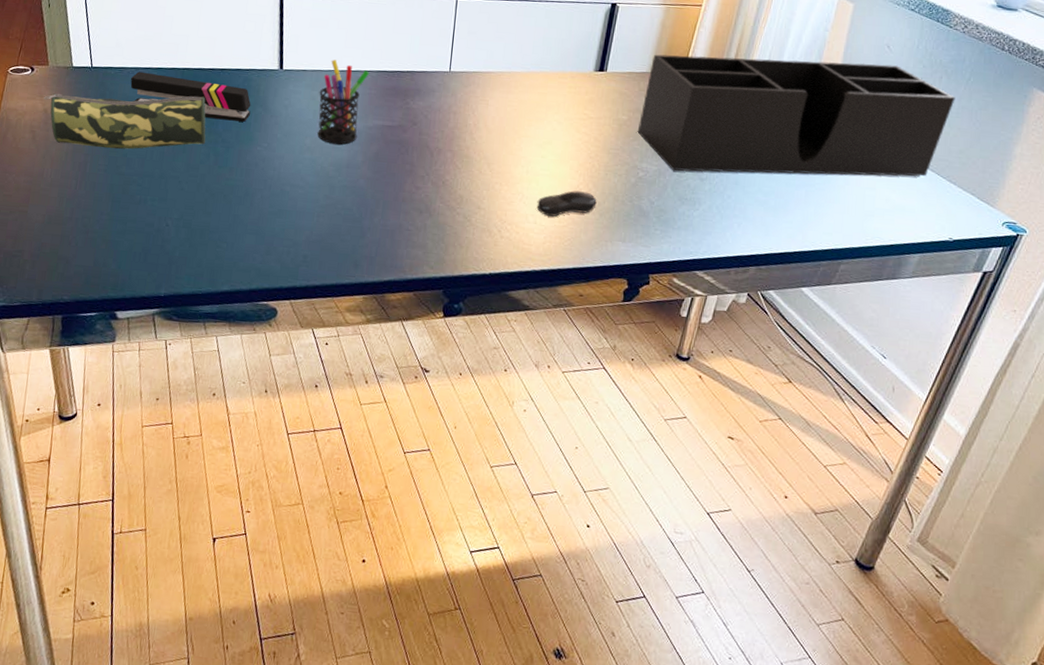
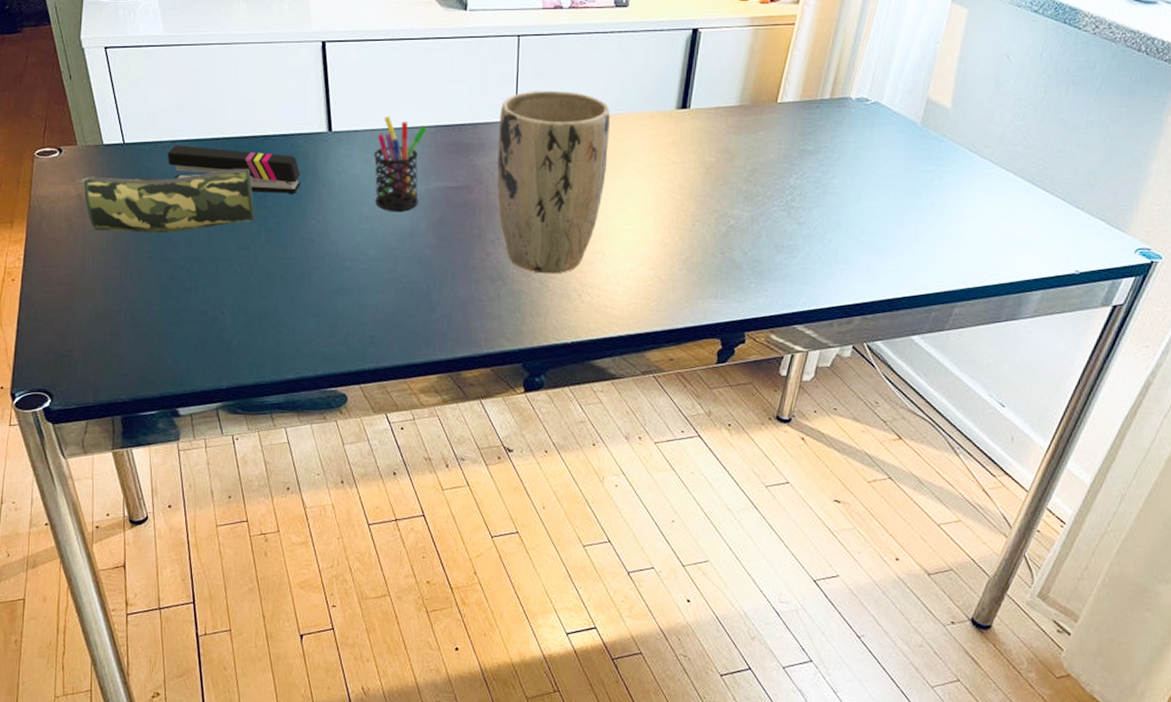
plant pot: none [429,46,535,210] -> present [497,90,610,274]
computer mouse: present [536,190,597,217] -> none [619,245,685,277]
desk organizer: present [637,54,955,177] -> none [726,78,1084,216]

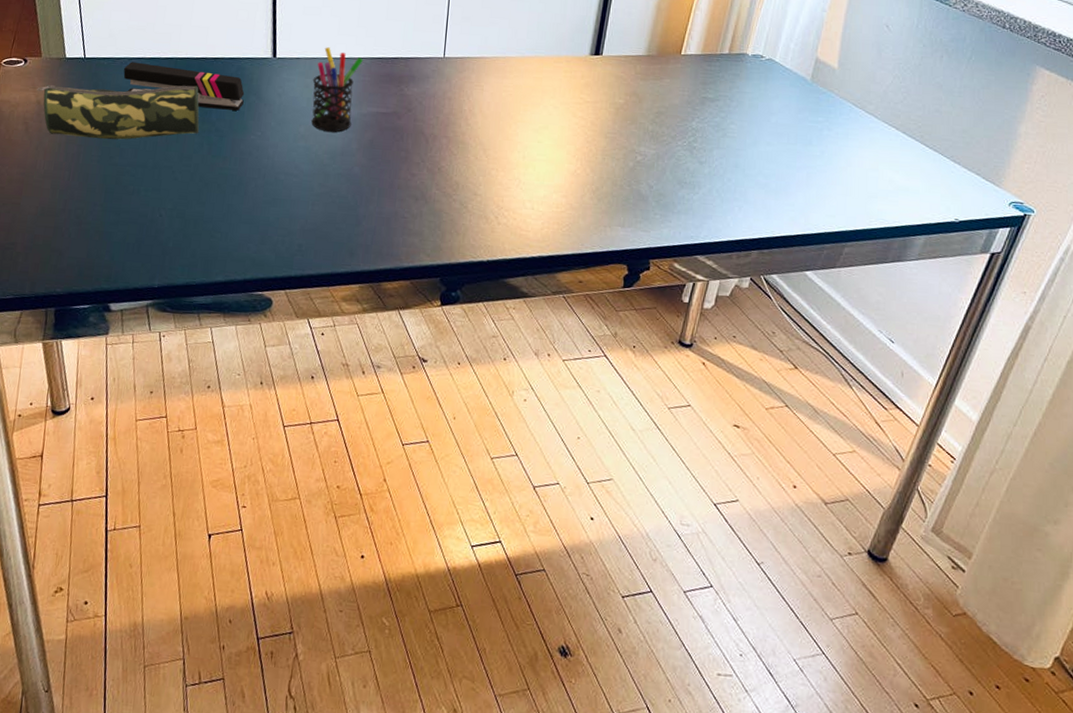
plant pot: present [497,90,610,274] -> none [424,32,530,197]

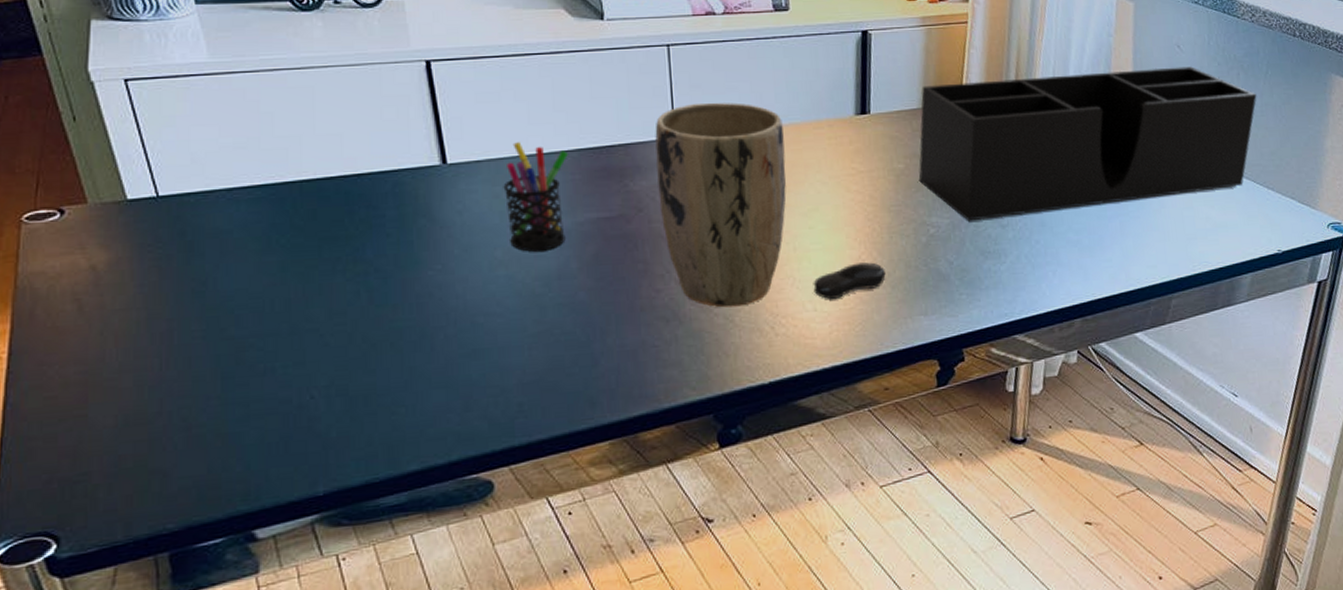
pencil case: present [37,85,200,140] -> none [87,215,351,310]
stapler: present [123,62,245,111] -> none [223,193,410,243]
plant pot: none [424,32,530,197] -> present [655,102,787,308]
computer mouse: none [533,175,595,203] -> present [813,262,886,300]
desk organizer: none [634,37,957,157] -> present [918,66,1257,221]

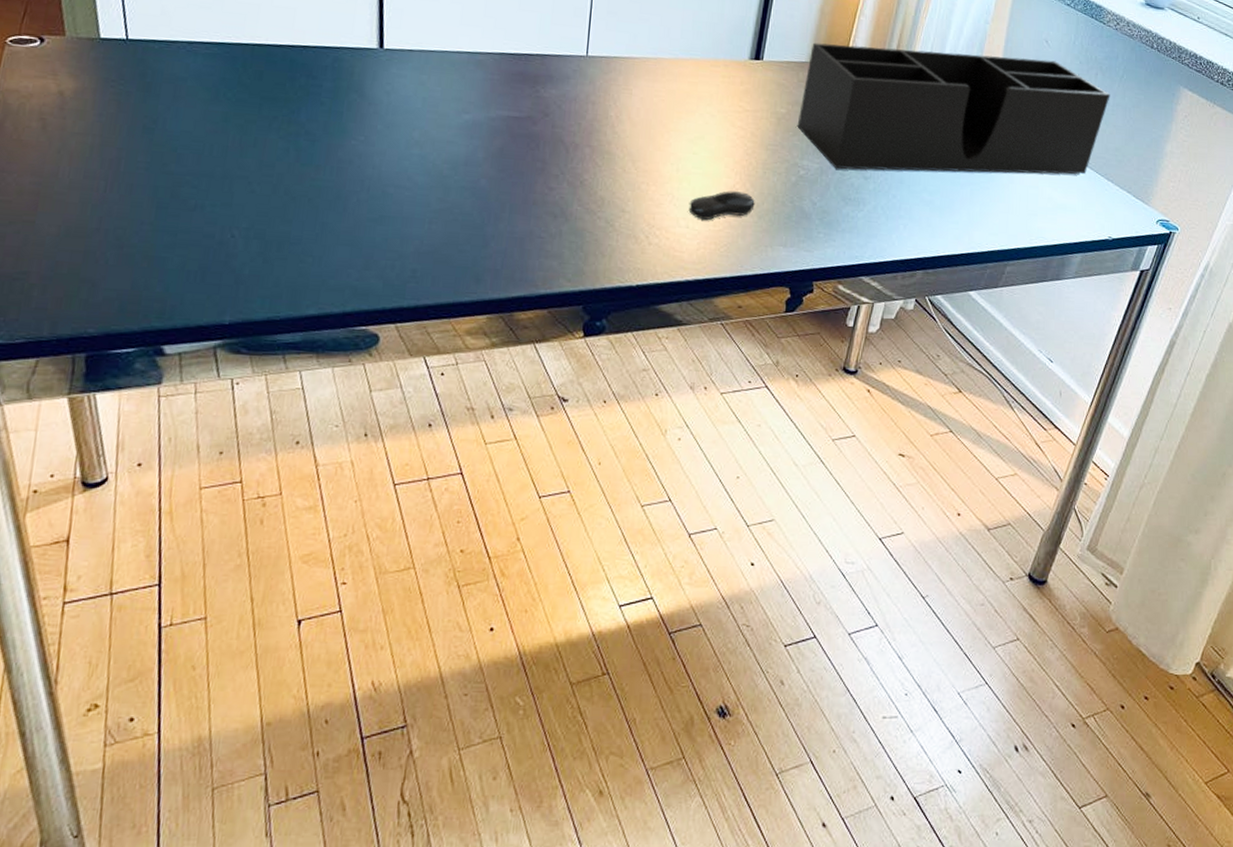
pen holder: present [503,142,569,252] -> none [428,38,492,138]
plant pot: present [655,102,787,308] -> none [564,28,684,214]

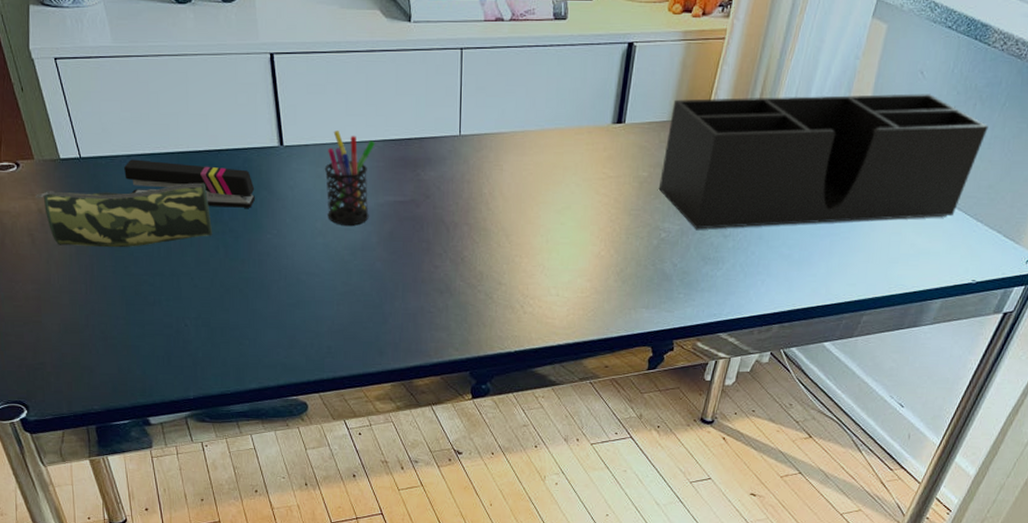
pencil case: none [58,71,284,143] -> present [36,183,213,248]
stapler: none [181,46,343,110] -> present [124,159,255,208]
pen holder: none [428,38,492,138] -> present [324,130,376,226]
computer mouse: present [688,191,755,221] -> none [558,258,619,288]

